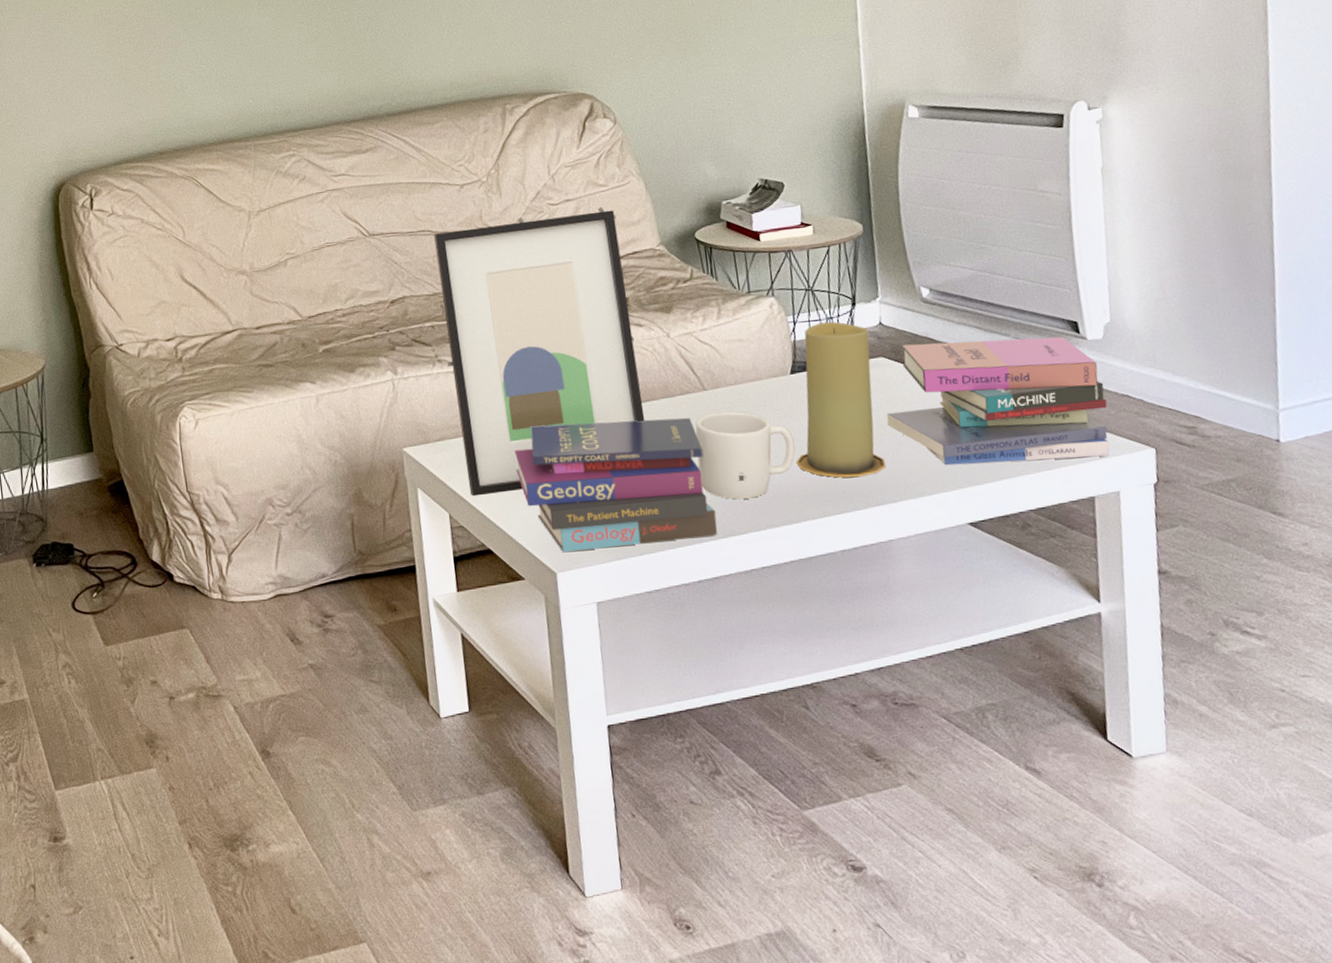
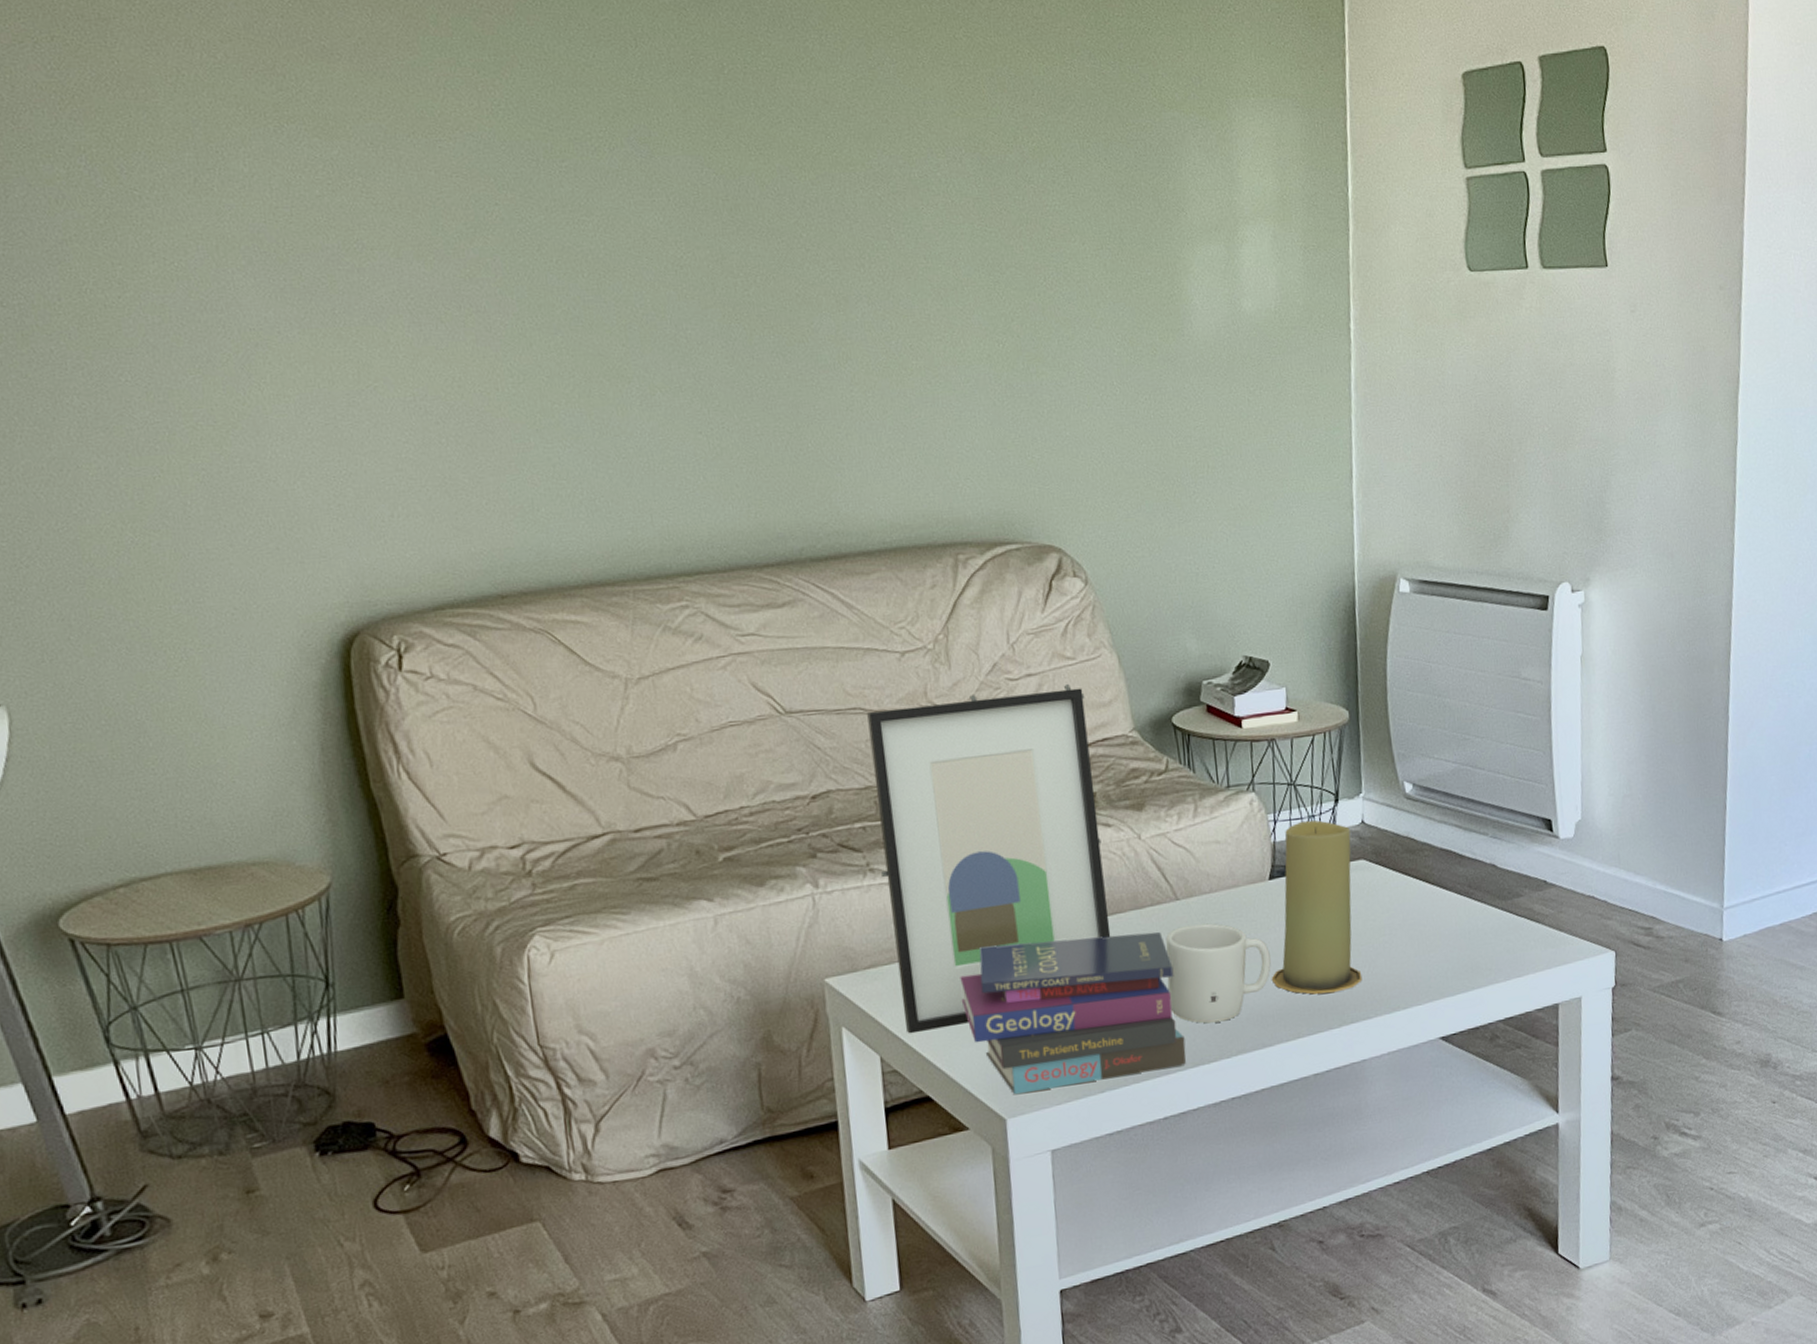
books: present [886,336,1110,466] -> none [1364,835,1575,977]

